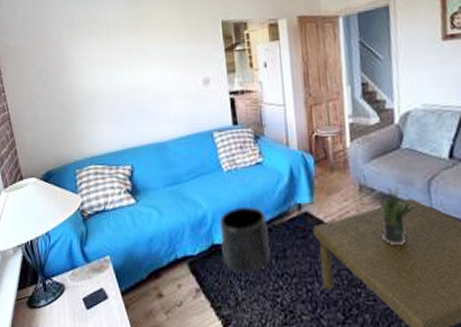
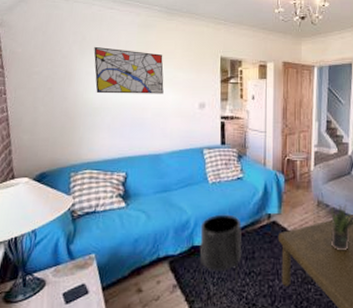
wall art: none [83,27,162,81] -> present [94,46,164,94]

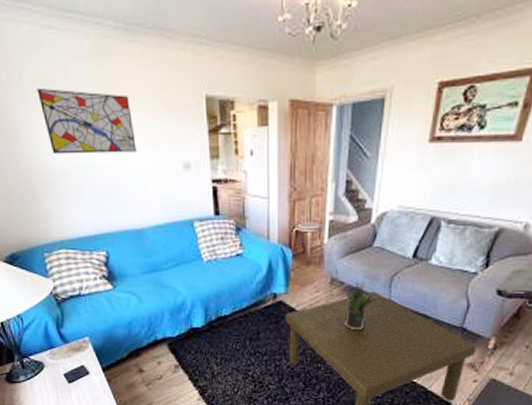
planter: present [199,214,242,285] -> none [198,294,246,365]

